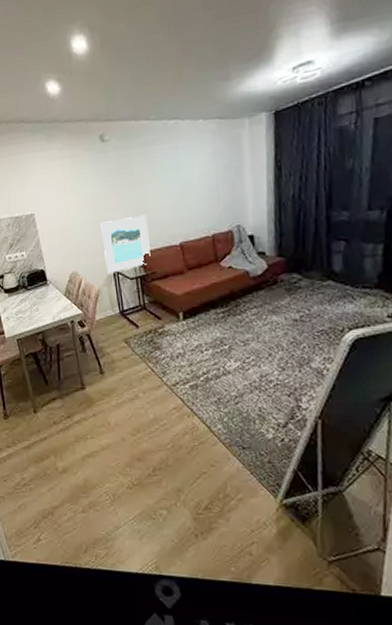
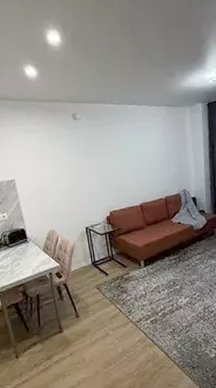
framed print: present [100,214,151,274] -> none [74,181,117,231]

